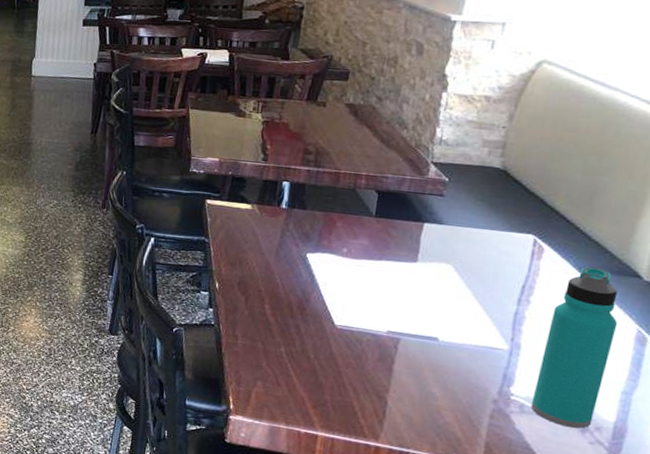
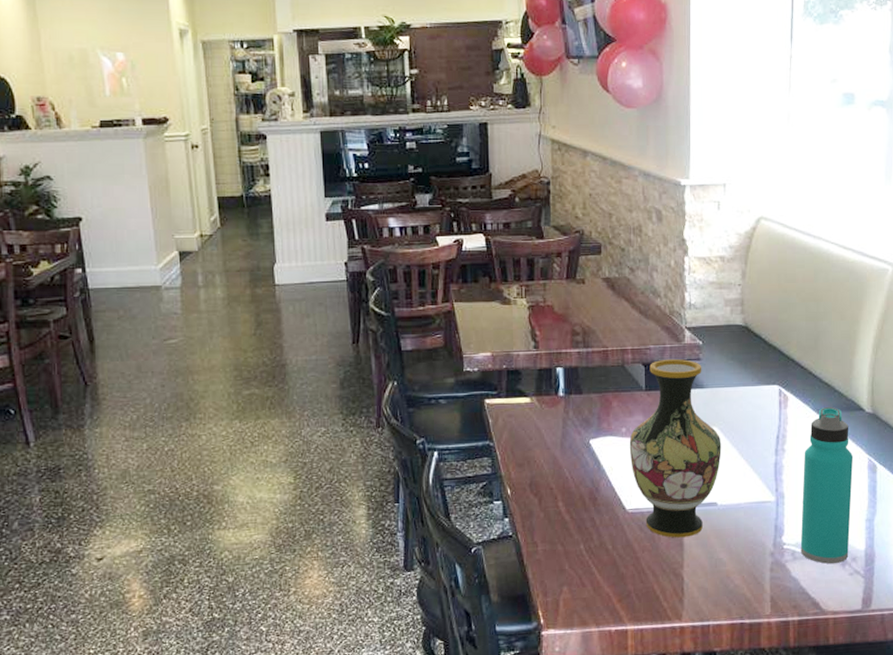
vase: none [347,190,454,365] -> present [629,358,722,538]

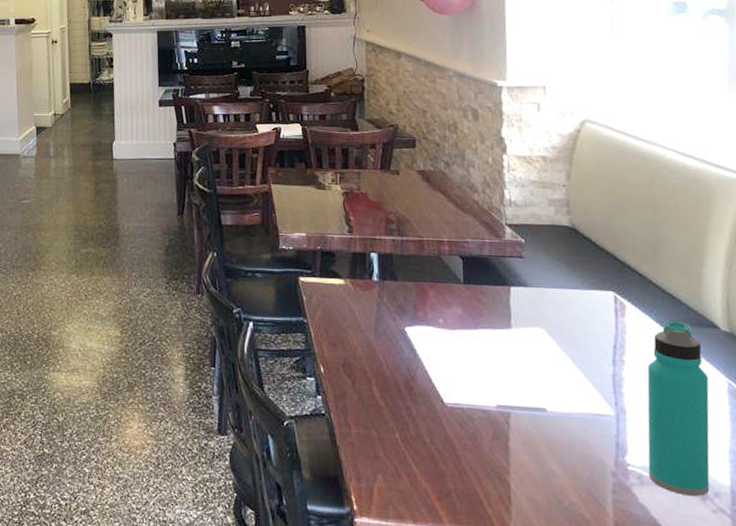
vase: present [629,358,722,538] -> none [447,254,550,442]

